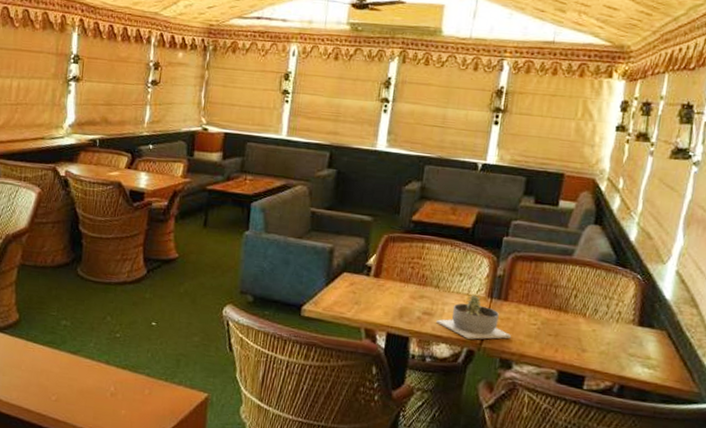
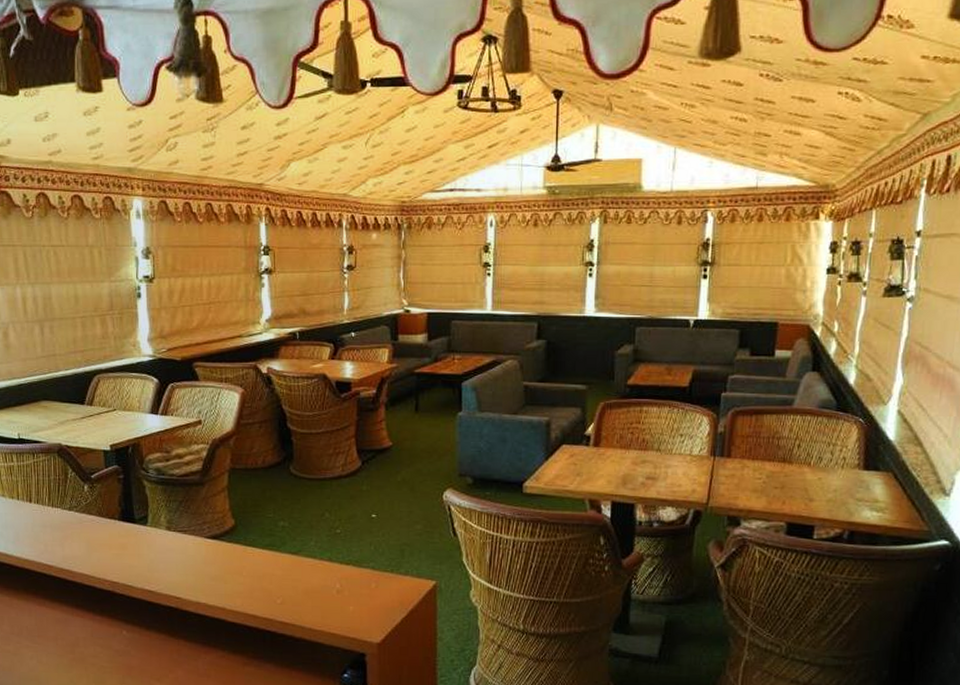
succulent planter: present [436,294,511,340] -> none [661,454,737,500]

